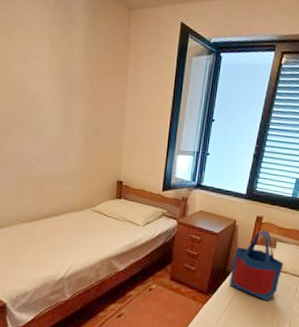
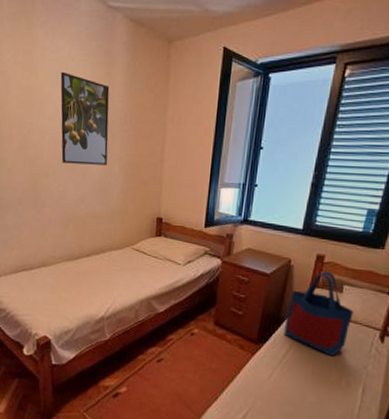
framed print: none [13,23,69,127] -> present [60,71,110,166]

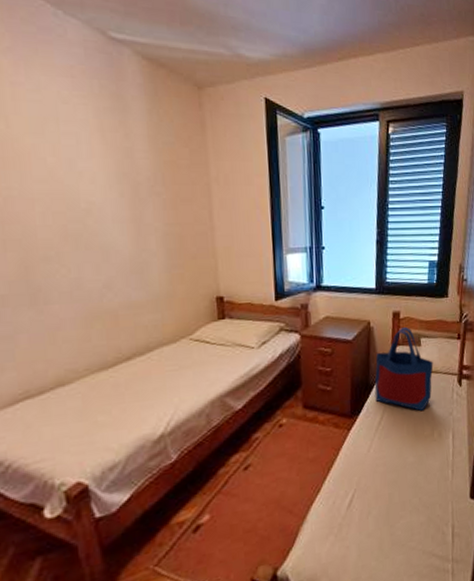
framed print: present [60,71,110,166] -> none [48,117,140,241]

